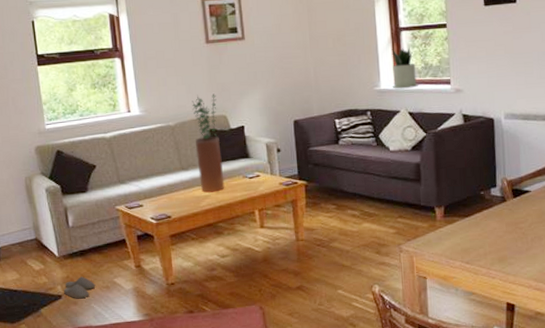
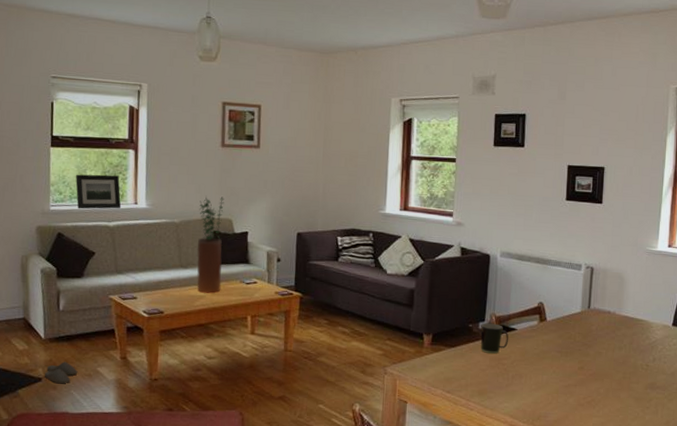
picture frame: none [66,86,115,124] -> present [76,174,122,210]
planter: present [392,47,419,89] -> none [396,176,423,216]
mug: none [493,188,524,219] -> present [480,323,509,354]

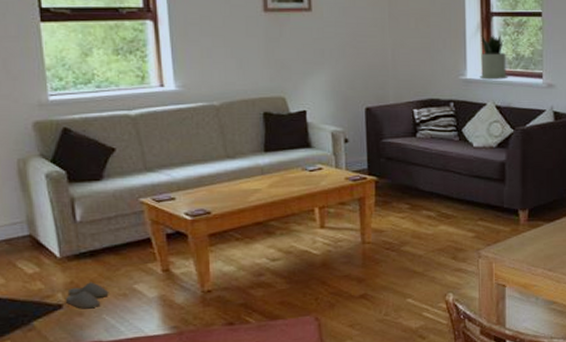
picture frame: present [76,174,122,210] -> none [79,53,144,97]
vase: present [197,195,224,294] -> none [243,71,280,187]
planter: none [396,176,423,216] -> present [479,34,509,80]

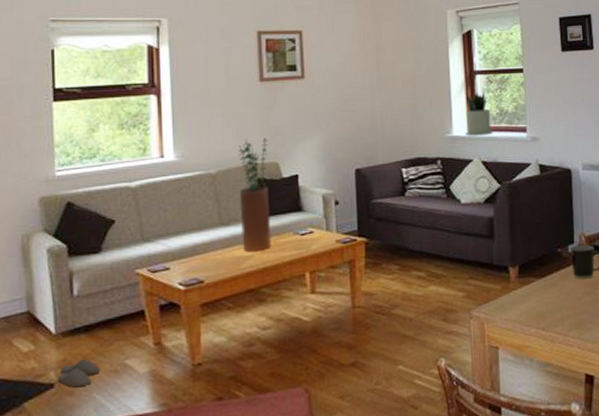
vase: none [243,71,280,187] -> present [239,137,272,253]

